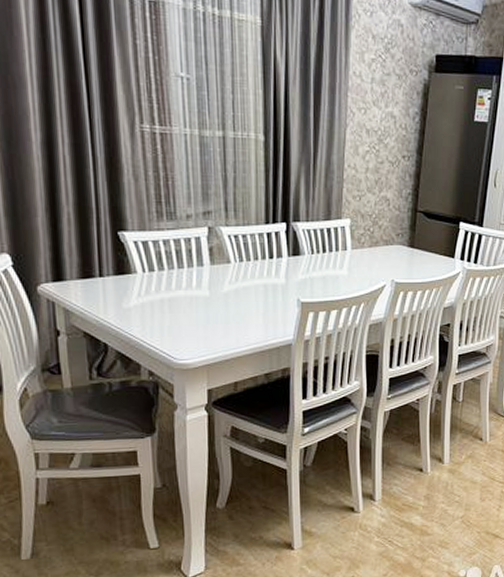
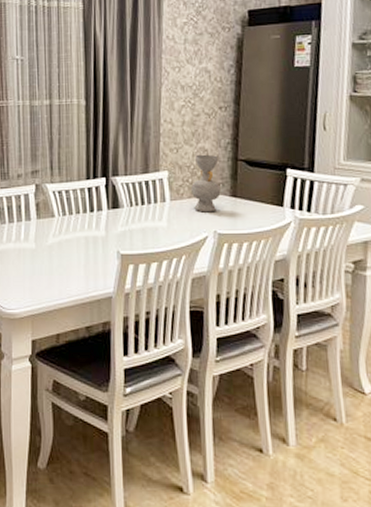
decorative vase: none [372,203,400,262] -> present [191,154,221,213]

